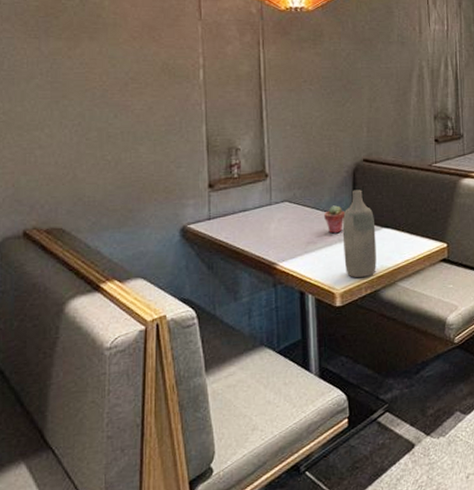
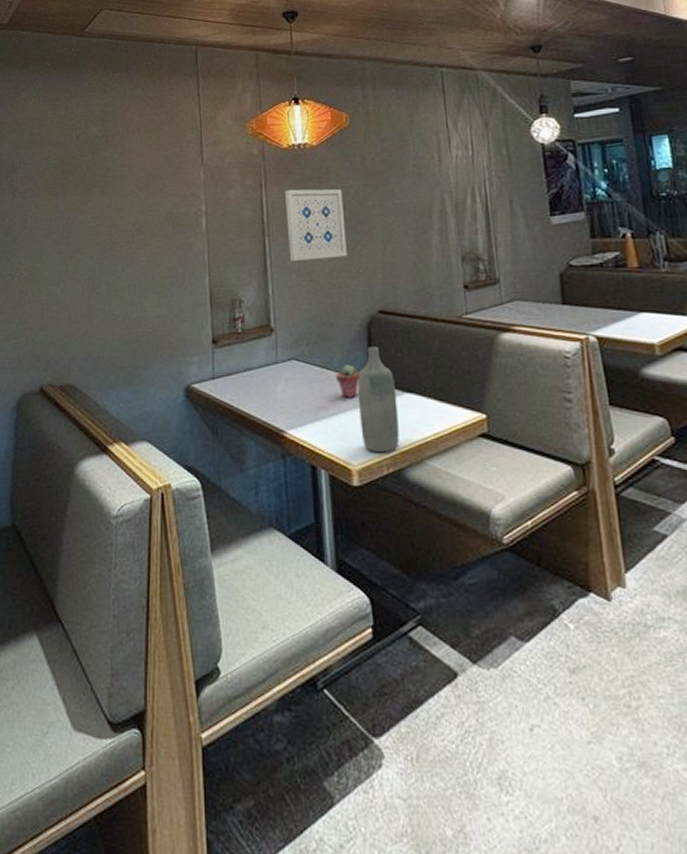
wall art: none [282,49,337,114] -> present [285,189,347,261]

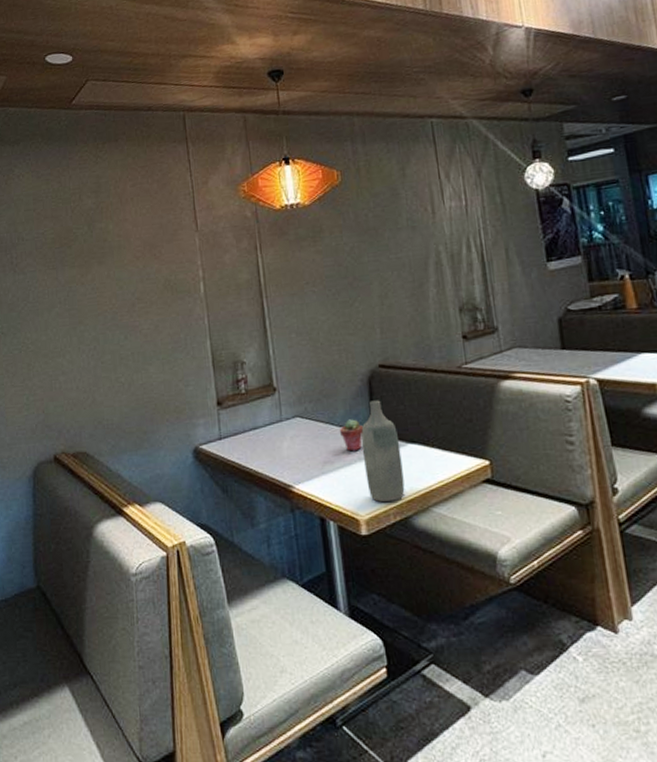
wall art: present [285,189,347,261] -> none [280,247,345,321]

